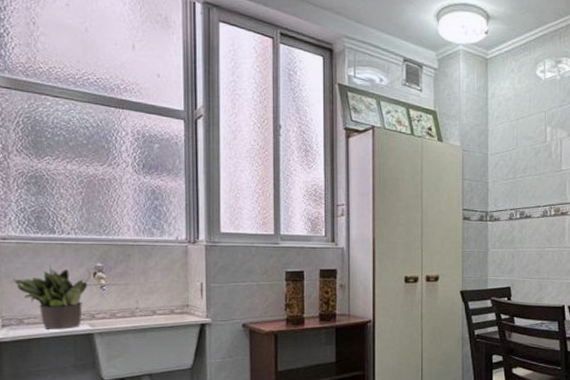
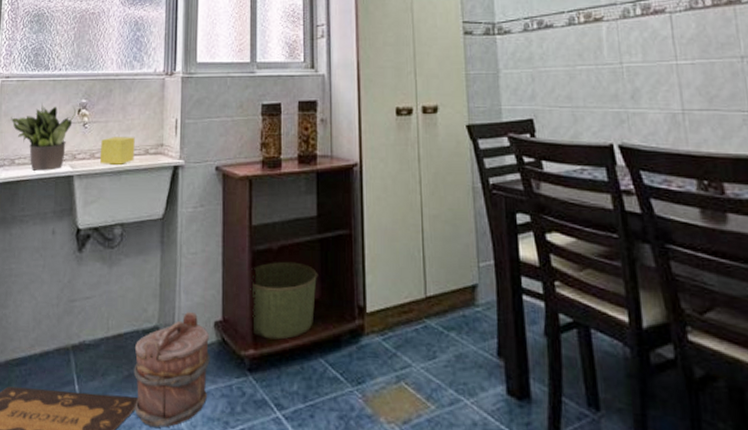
sponge: none [122,298,159,323] -> present [100,137,135,165]

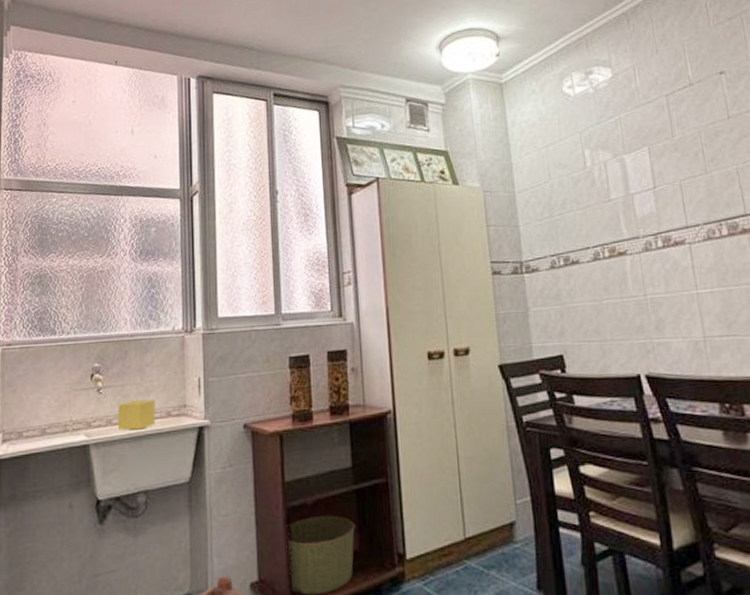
potted plant: present [10,103,76,171] -> none [15,370,89,443]

